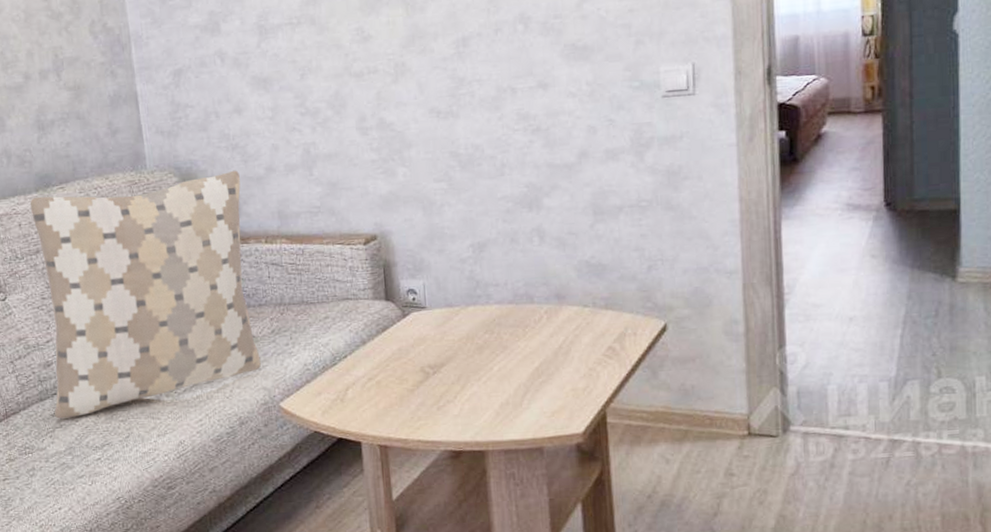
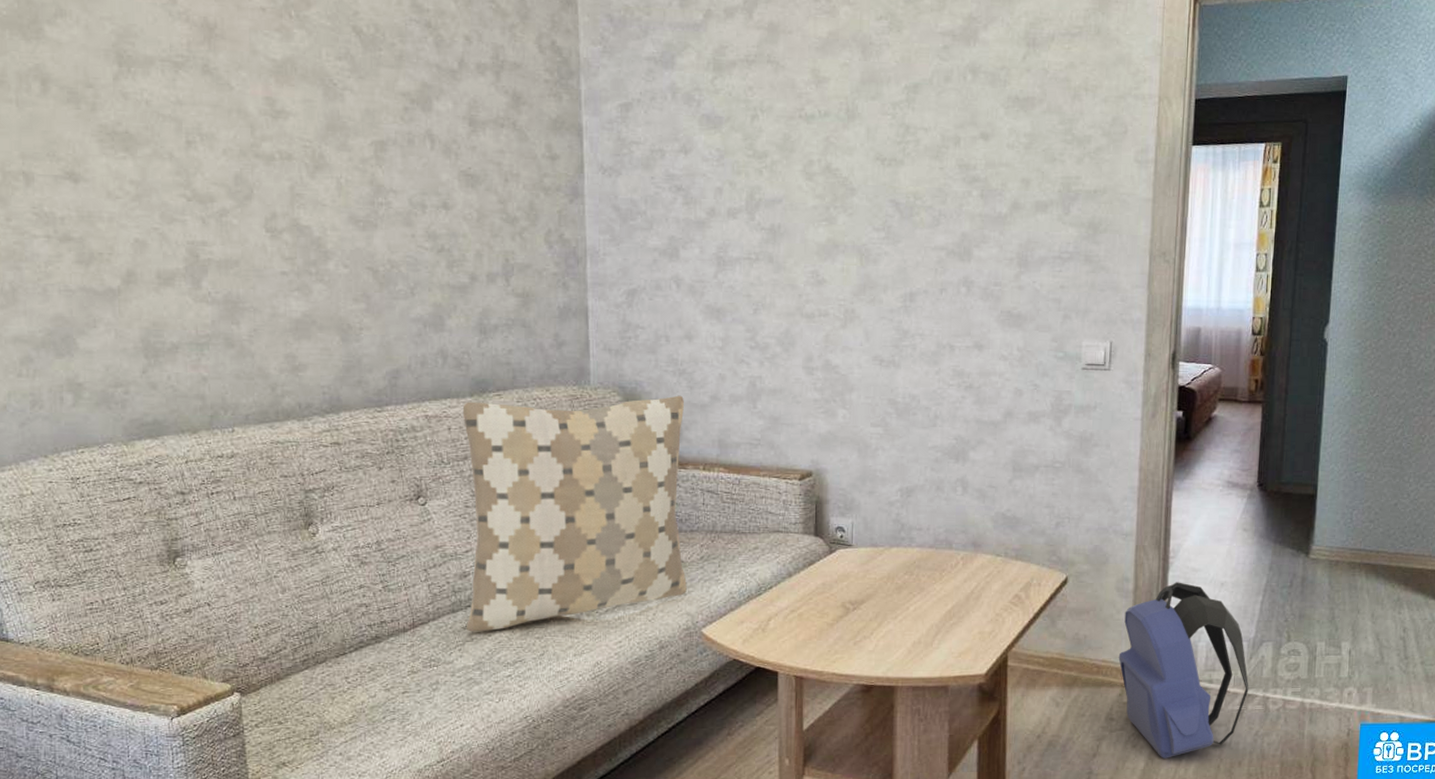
backpack: none [733,320,895,515] -> present [1118,582,1249,759]

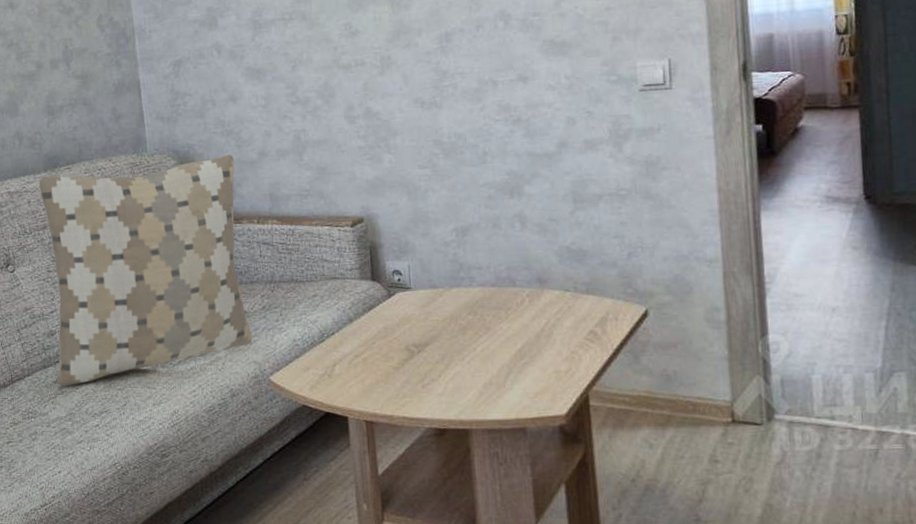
backpack: present [1118,582,1249,759] -> none [716,309,882,505]

